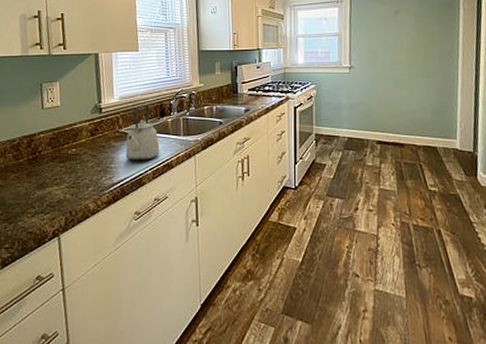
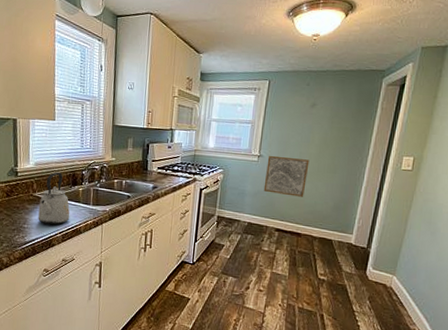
wall art: none [359,65,402,105] -> present [263,155,310,197]

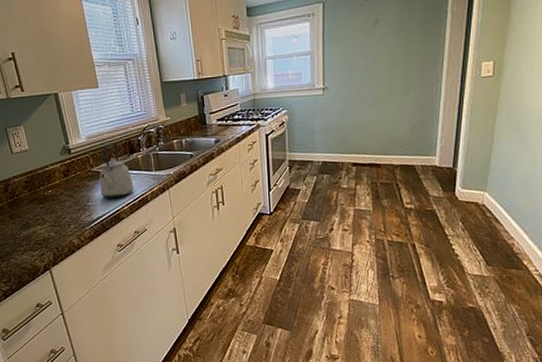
wall art: present [263,155,310,197] -> none [333,83,380,127]

